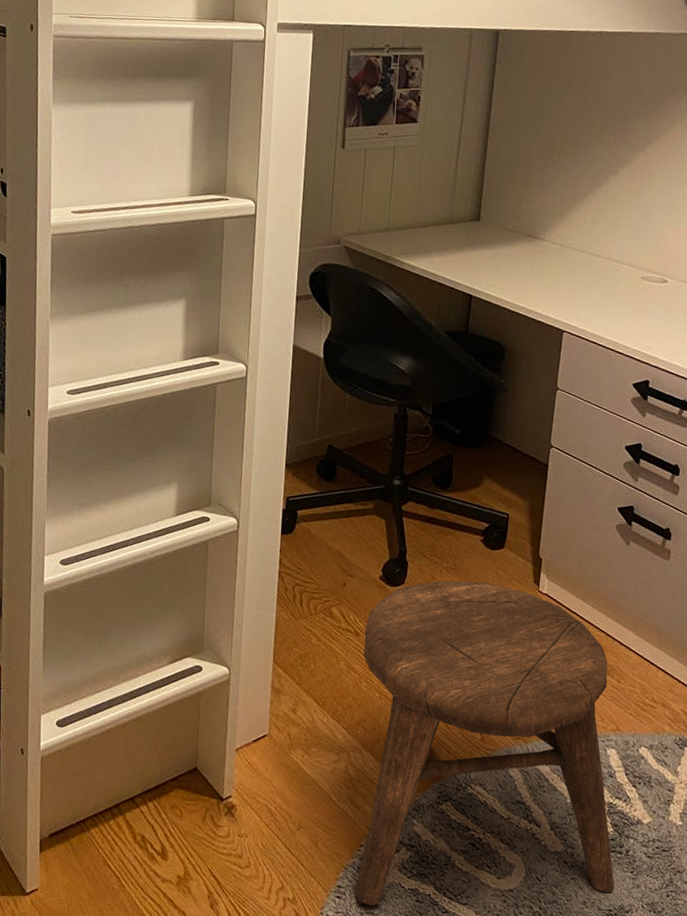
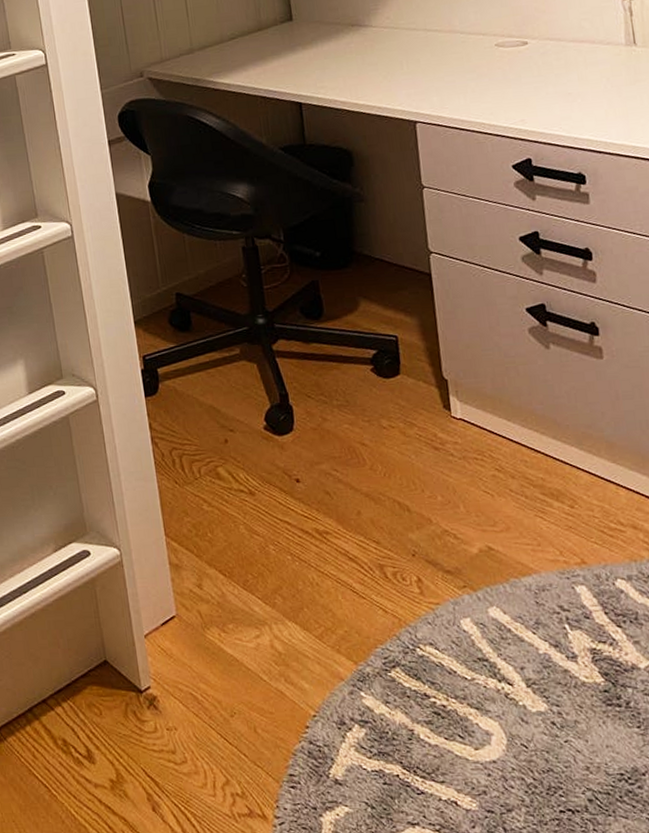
stool: present [355,581,615,906] -> none [259,415,622,793]

